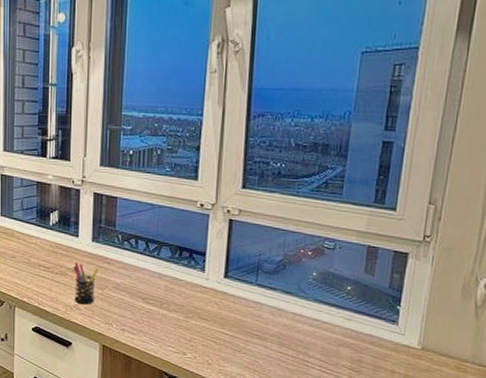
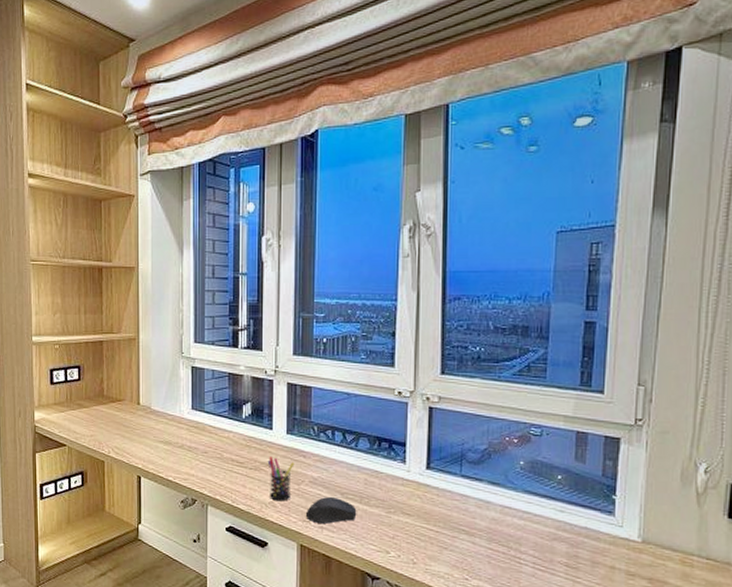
computer mouse: none [108,301,157,326] -> present [305,496,357,524]

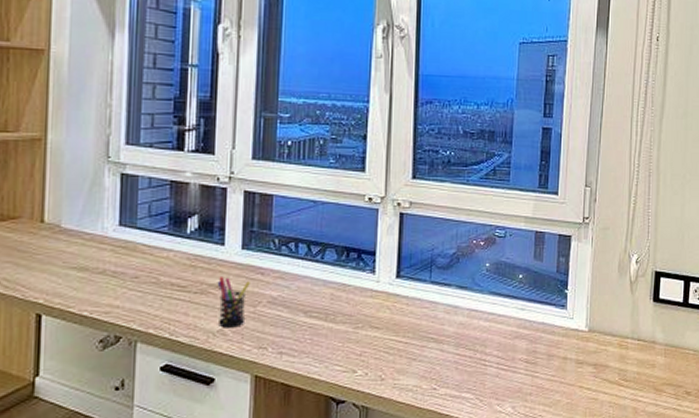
computer mouse: present [305,496,357,524] -> none [262,316,322,348]

